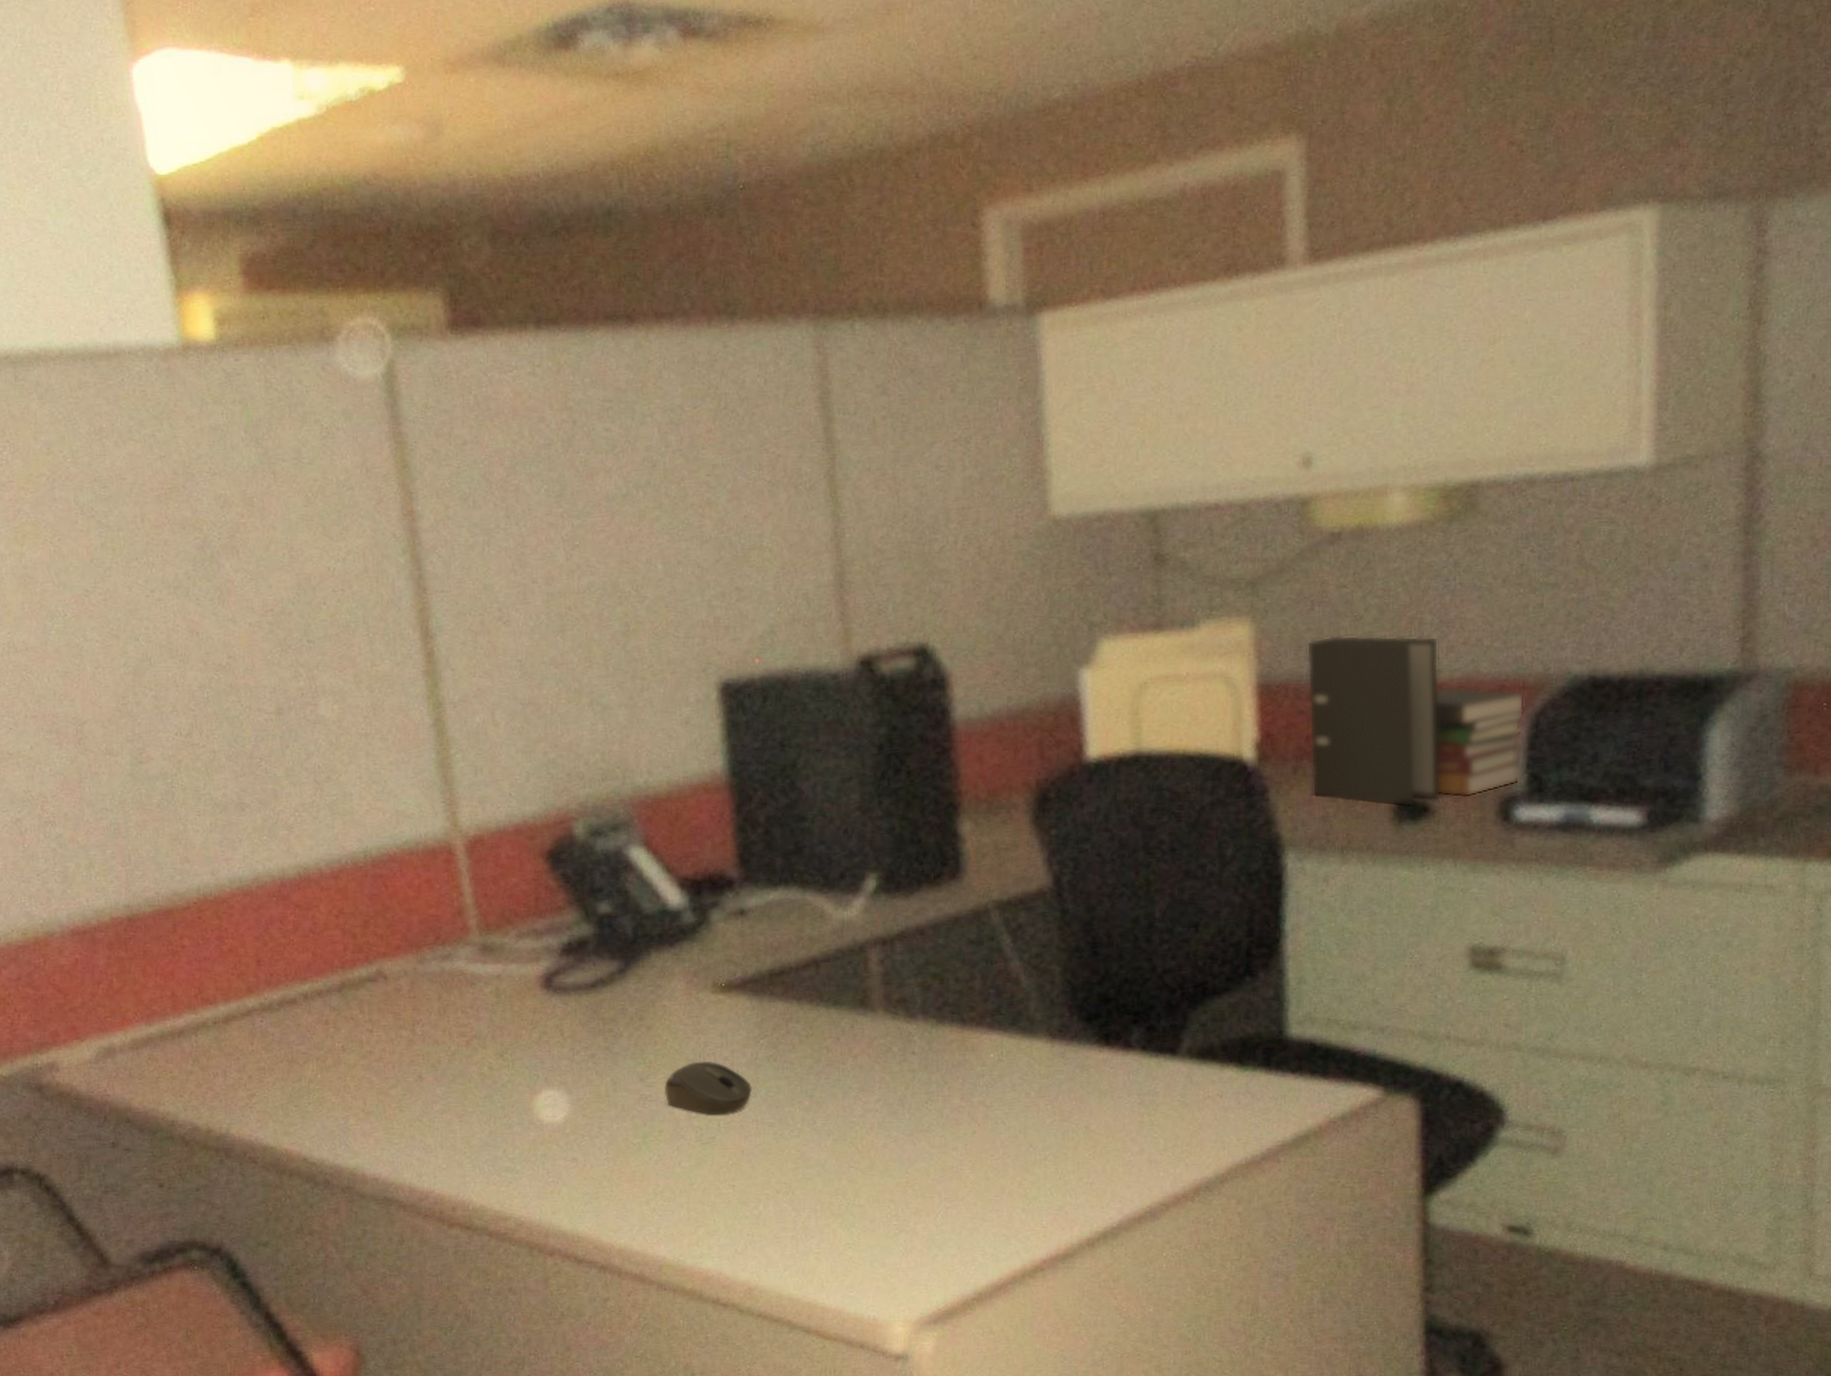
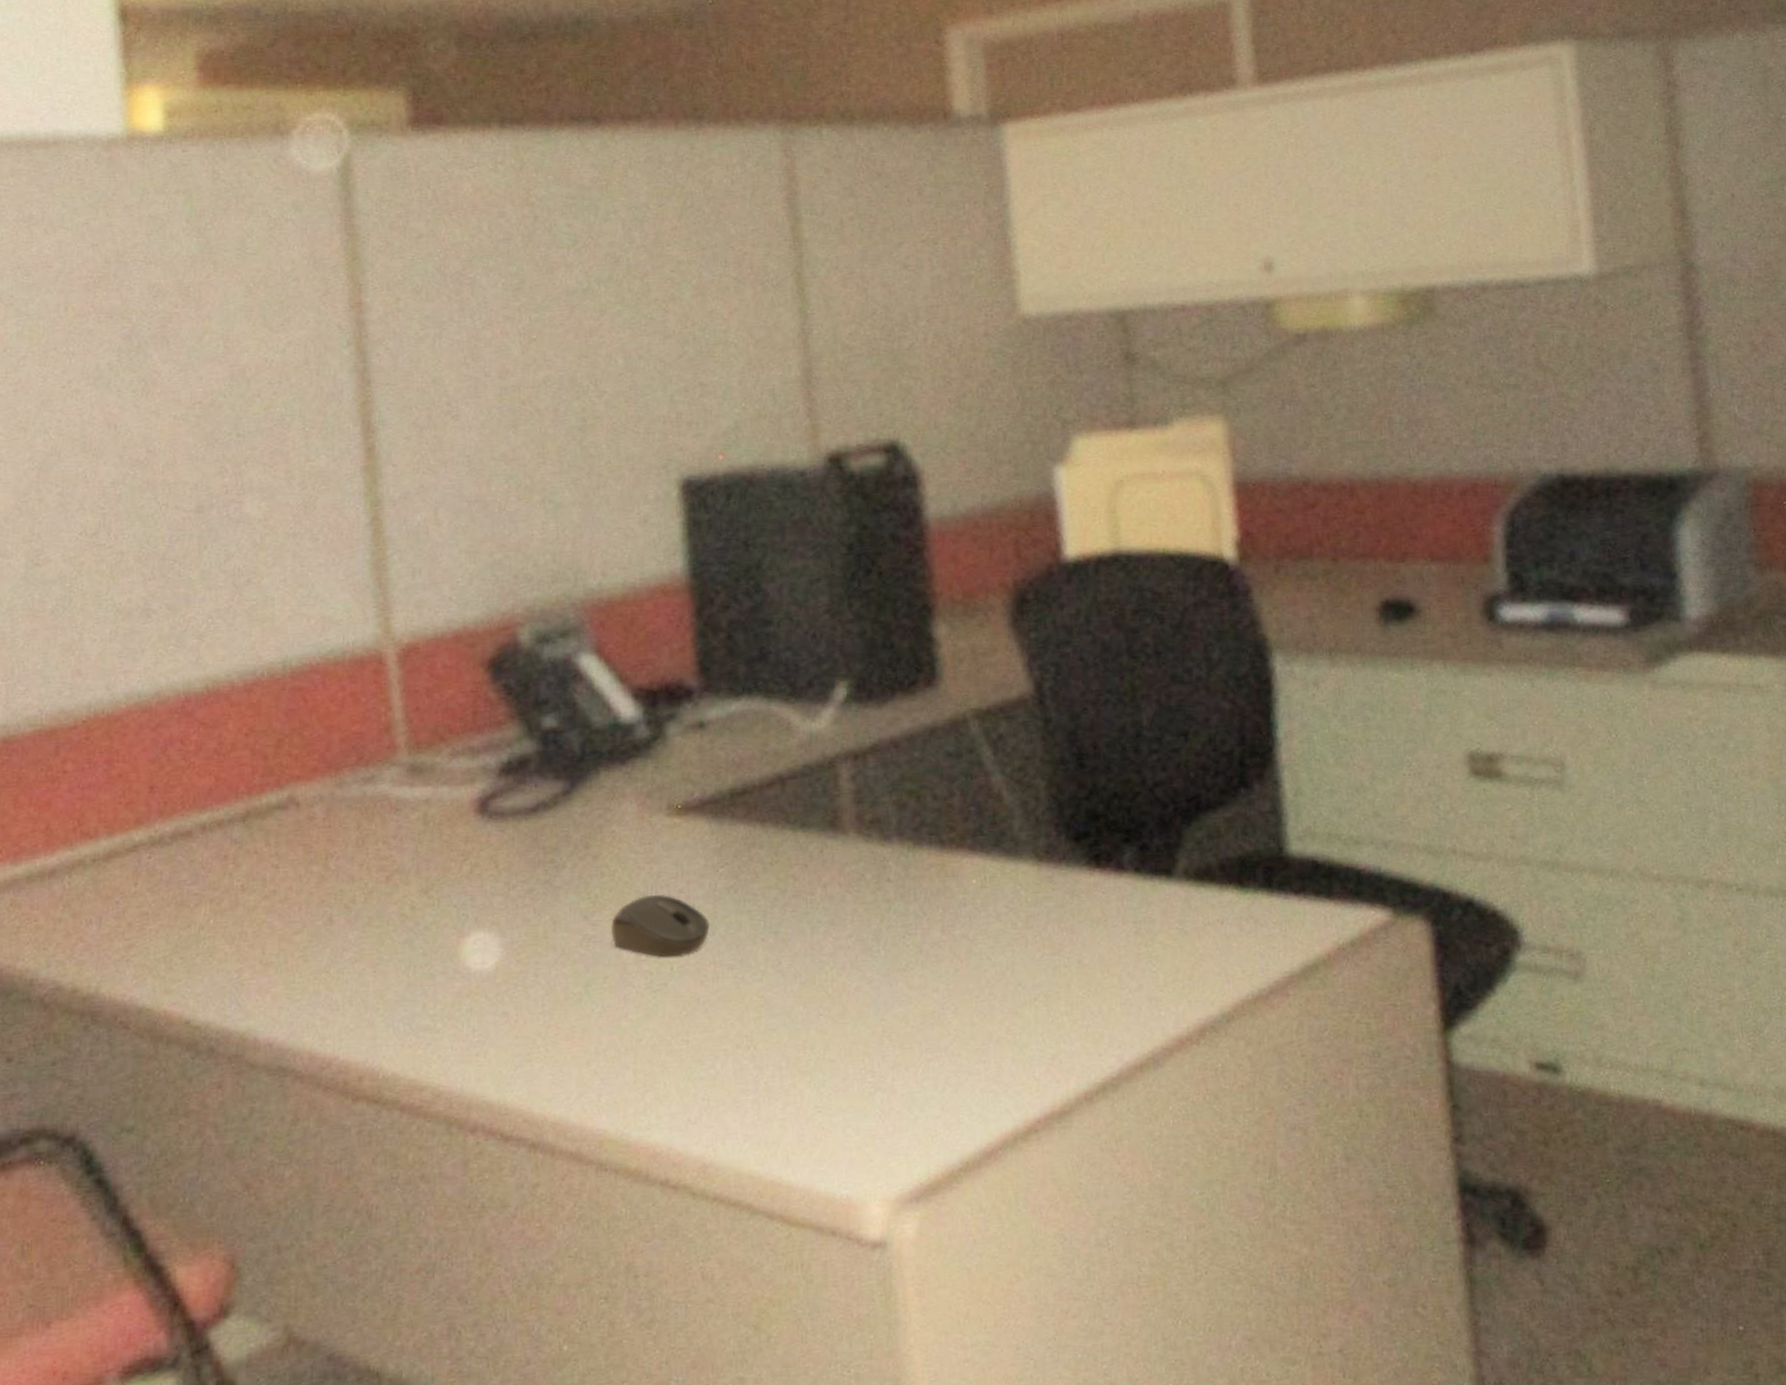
binder: present [1306,635,1441,807] -> none [1279,433,1425,607]
books: present [1436,685,1524,798] -> none [1411,484,1501,597]

